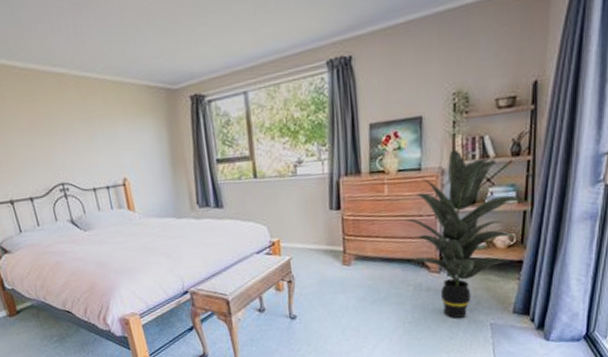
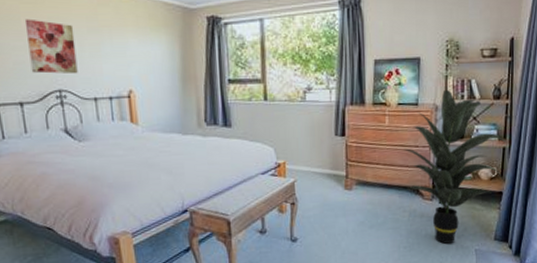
wall art: none [24,117,76,169] -> present [24,18,78,74]

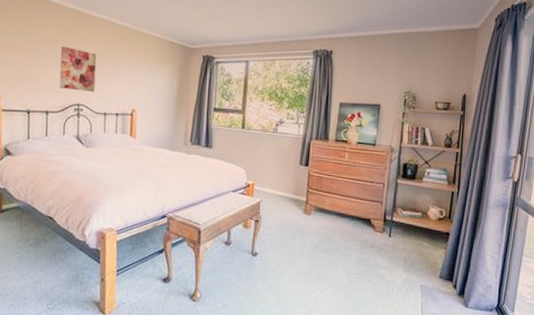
indoor plant: present [404,89,509,245] -> none [358,134,458,277]

